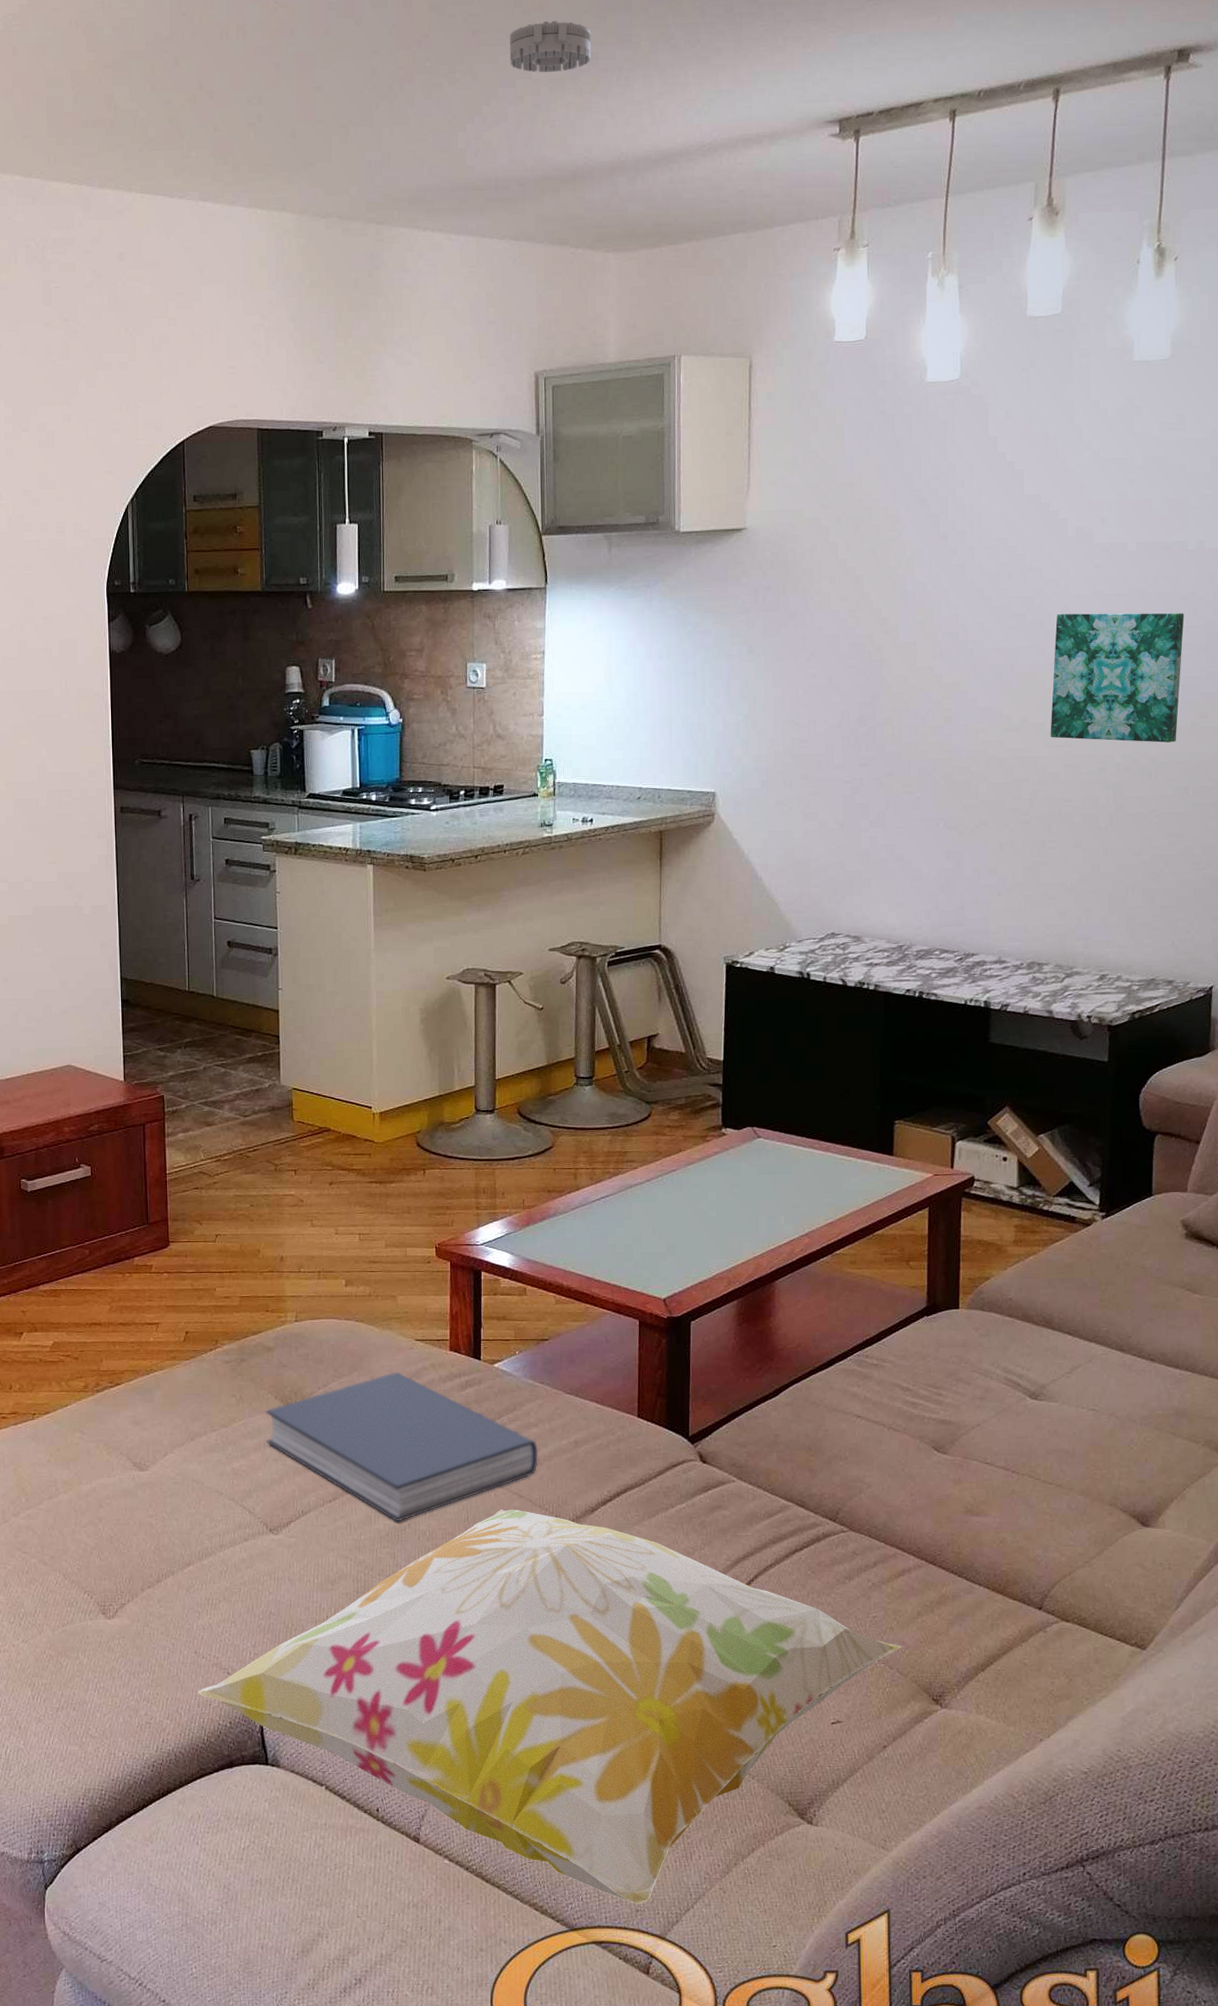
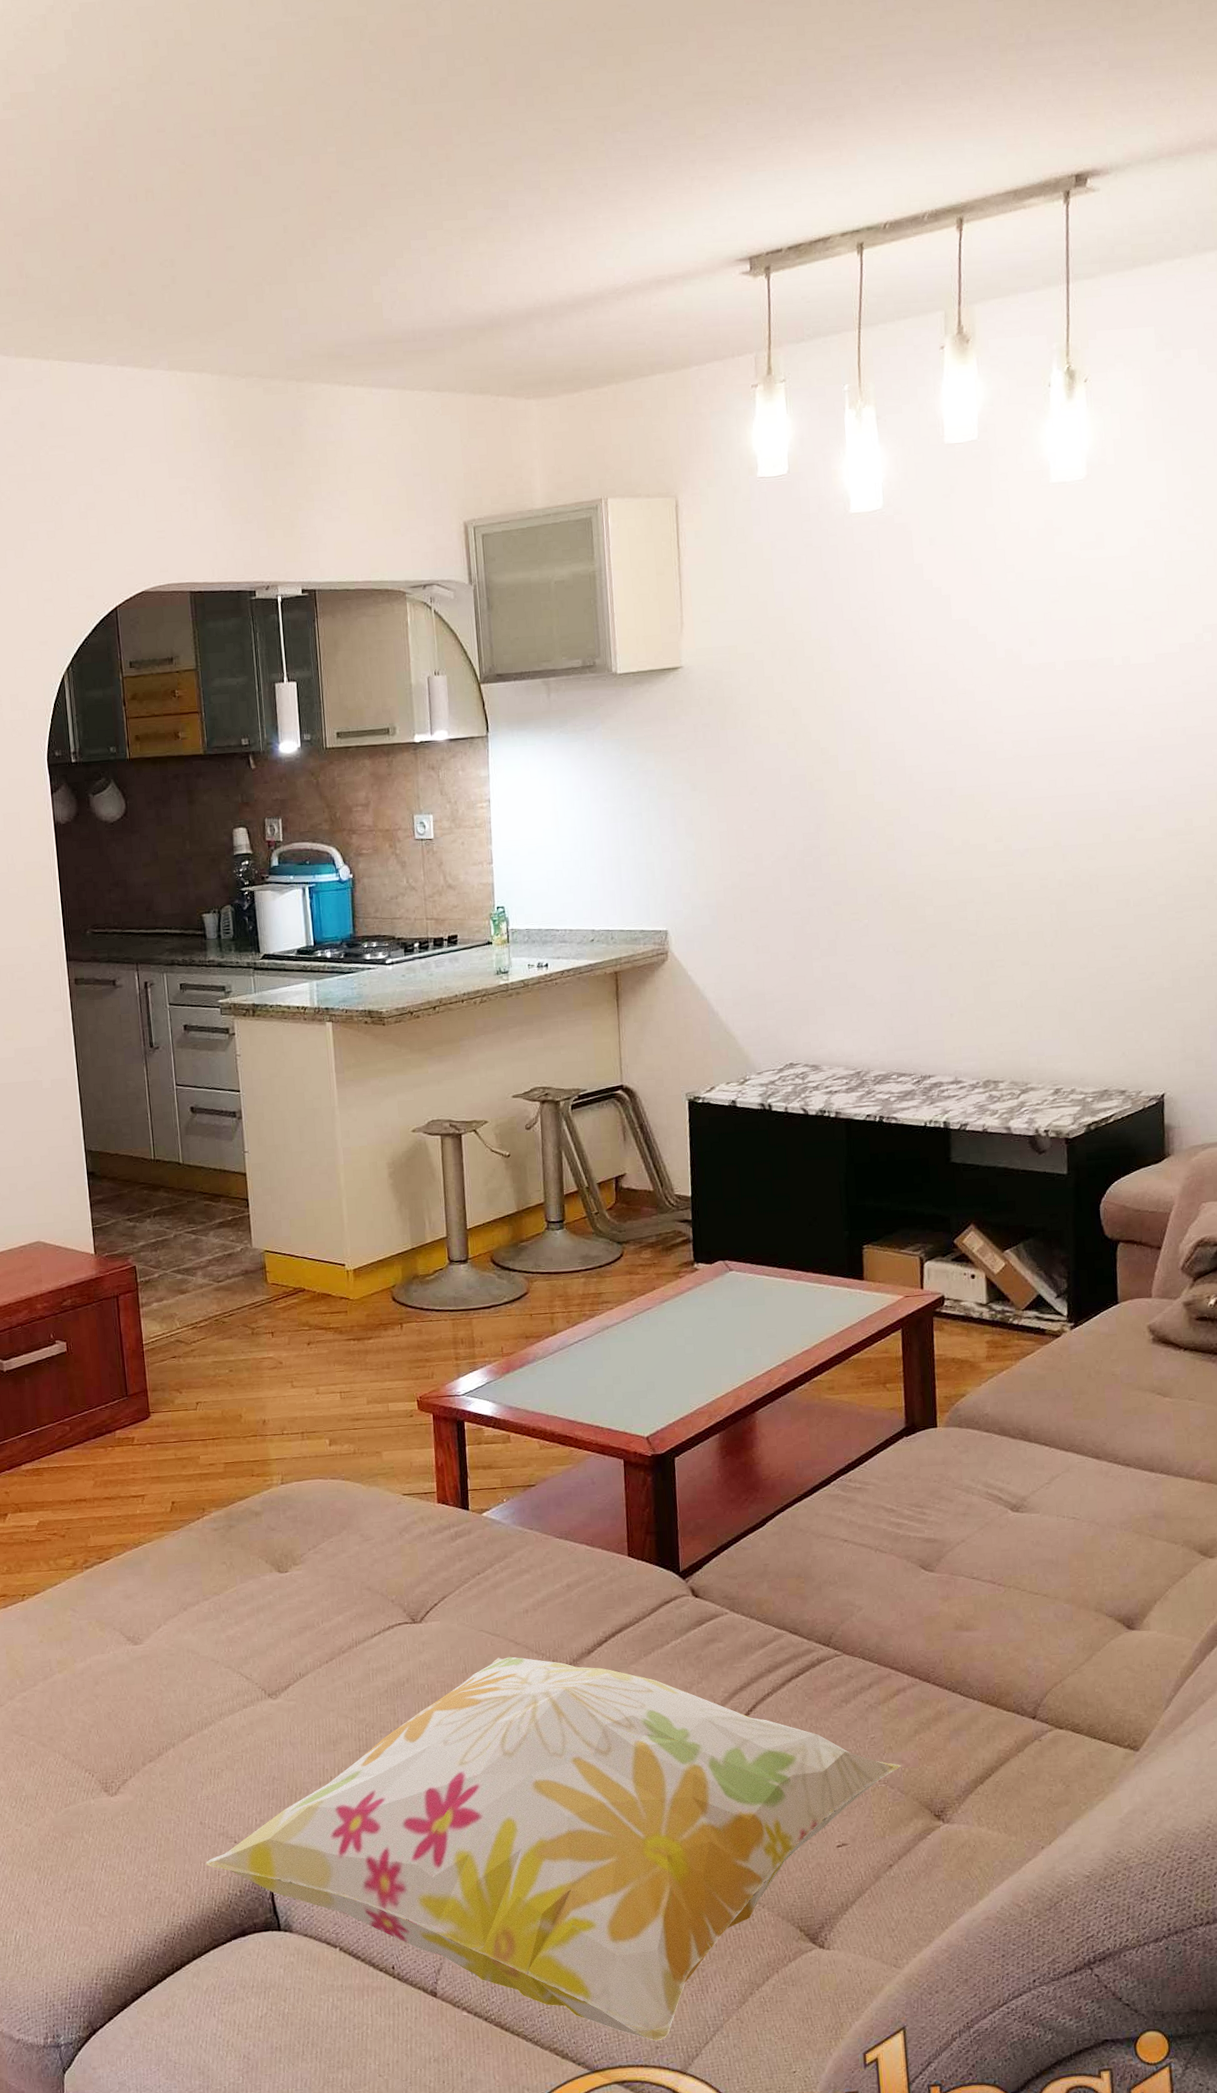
book: present [266,1371,538,1522] -> none [257,1527,532,1678]
smoke detector: present [509,21,591,73] -> none [419,171,501,223]
wall art: present [1050,613,1184,743] -> none [990,728,1115,858]

